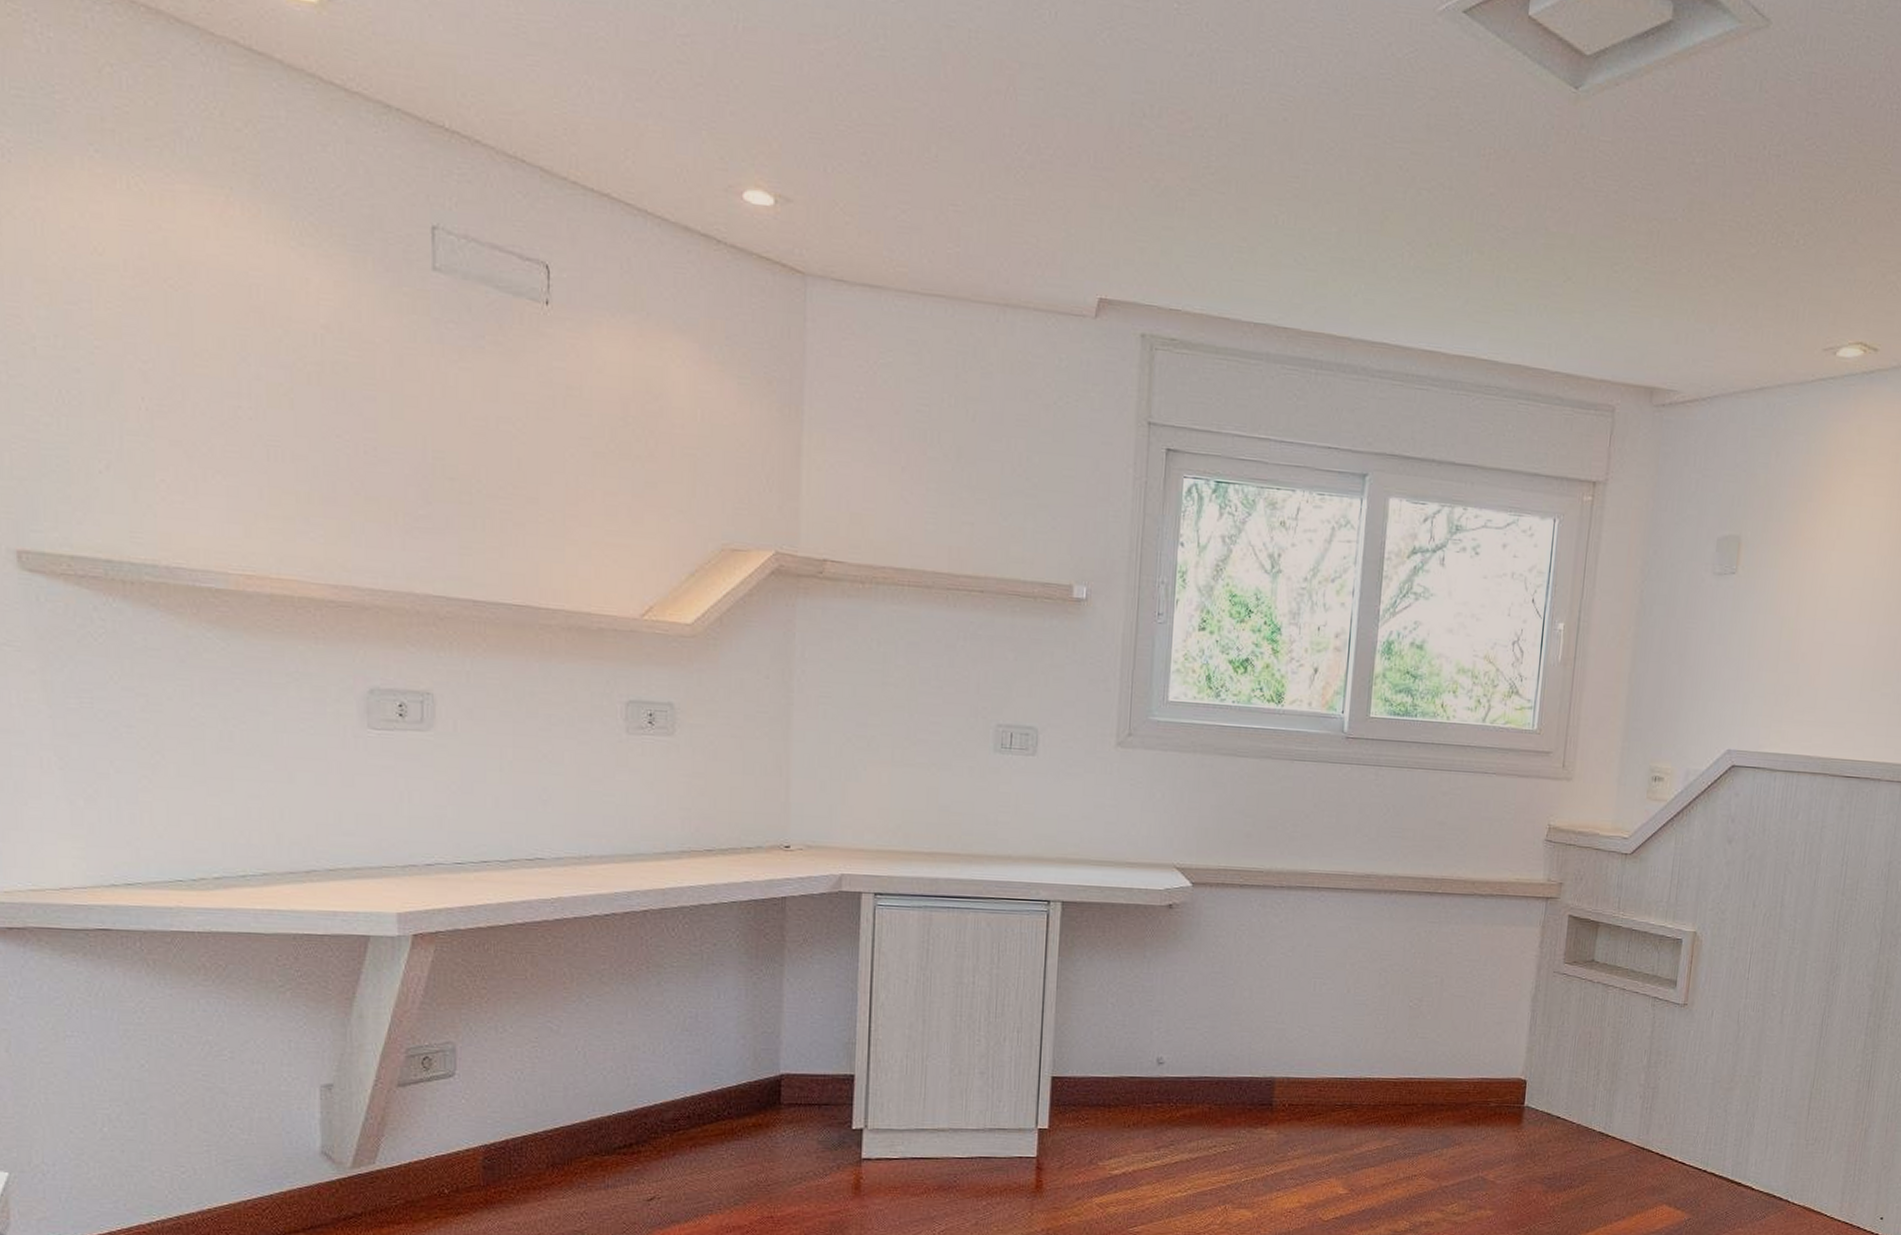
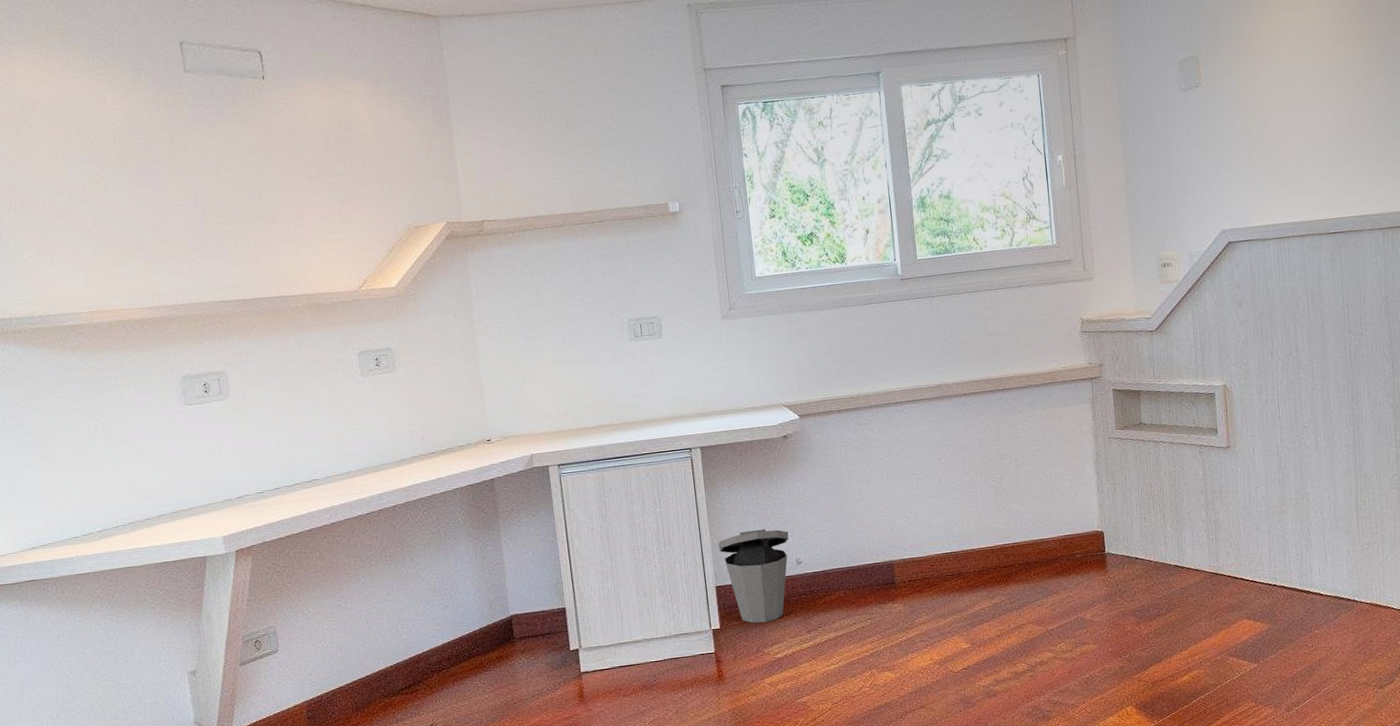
trash can: none [1063,1014,1154,1129] -> present [718,529,789,624]

